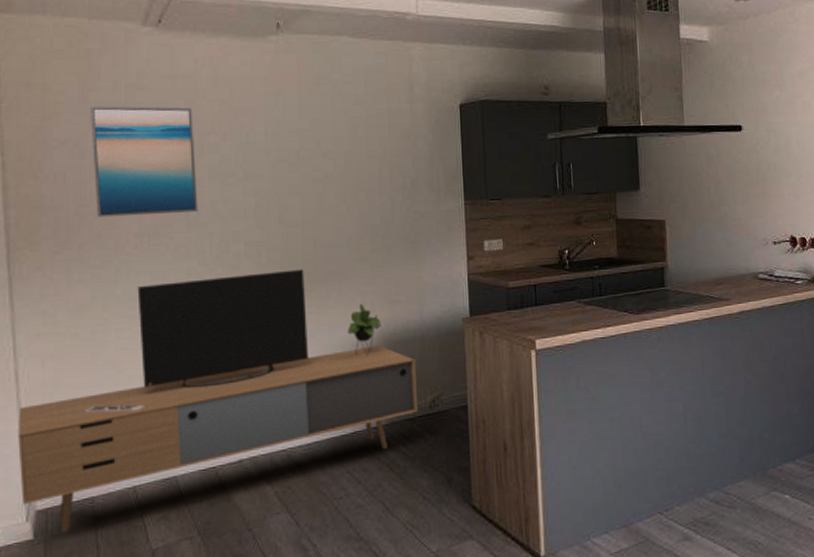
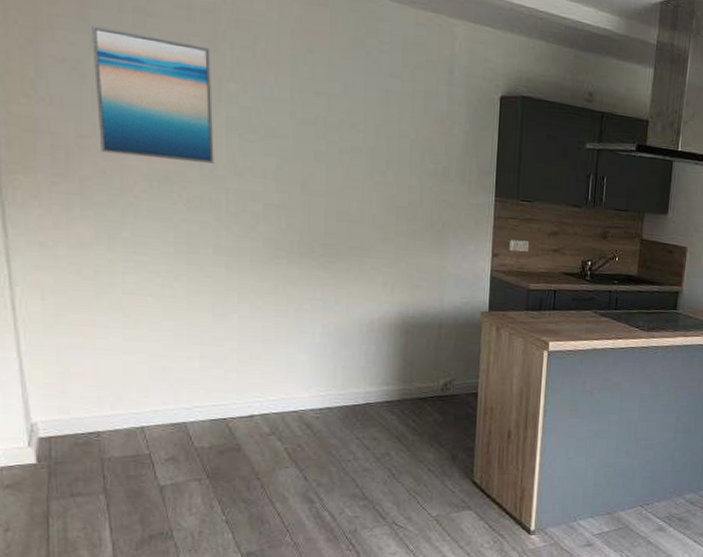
media console: present [18,269,417,532] -> none [16,231,431,461]

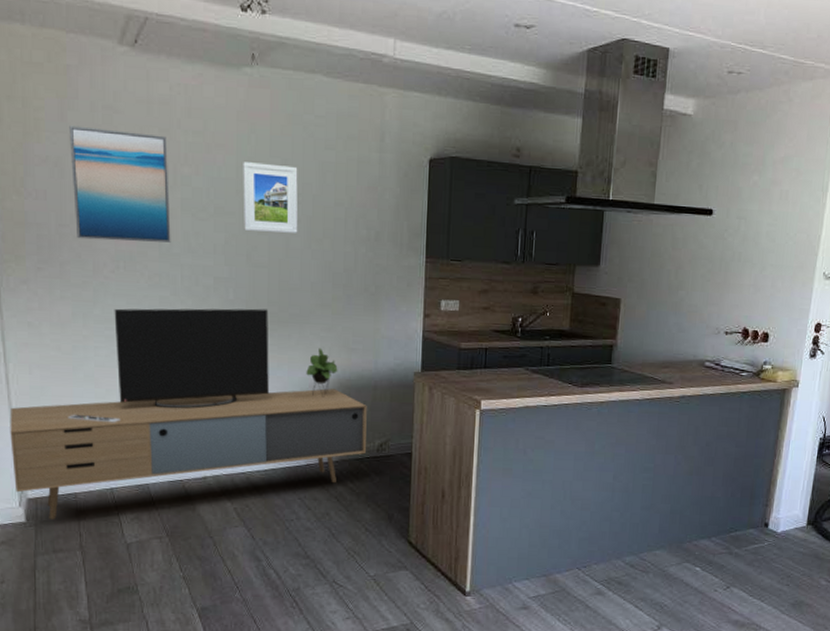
media console: none [16,231,431,461] -> present [10,308,367,519]
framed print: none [297,83,360,163] -> present [243,162,298,233]

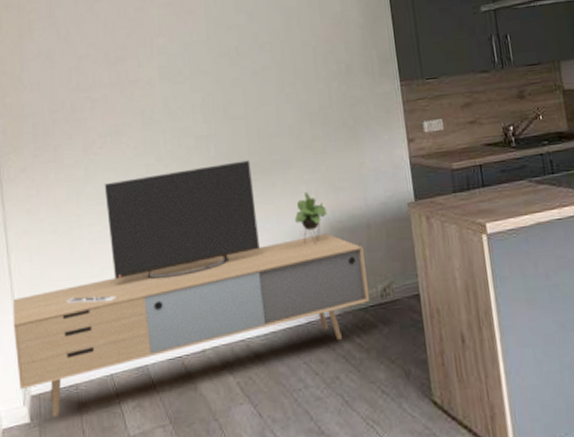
wall art: present [69,125,171,243] -> none [57,13,152,122]
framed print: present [243,162,298,233] -> none [212,17,270,86]

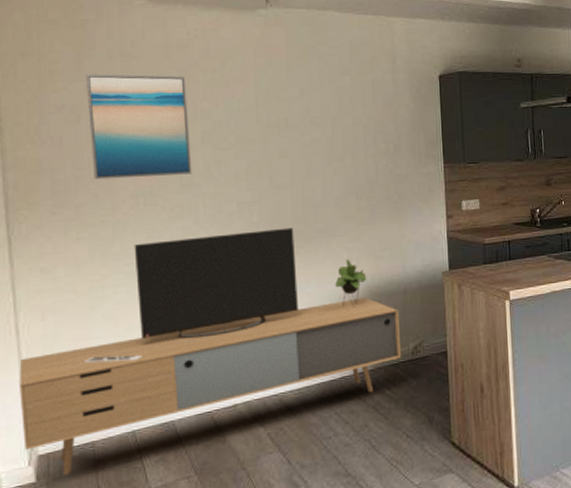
wall art: none [57,13,152,122] -> present [86,74,192,180]

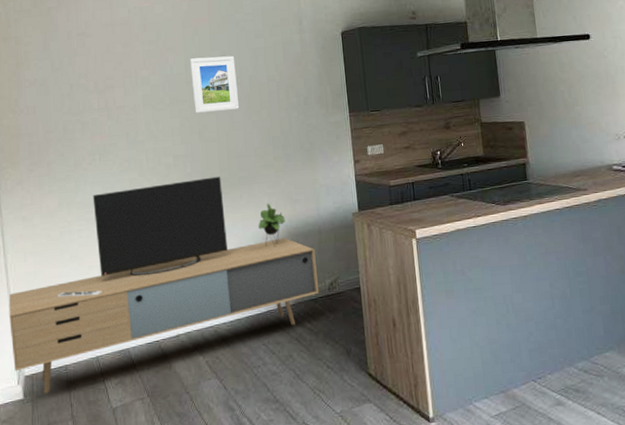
wall art: present [86,74,192,180] -> none [52,48,136,141]
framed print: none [262,92,319,155] -> present [190,55,240,113]

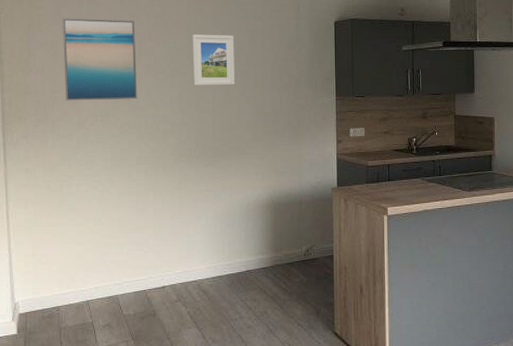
media console: present [9,176,319,393] -> none [8,145,295,330]
wall art: none [52,48,136,141] -> present [62,18,138,101]

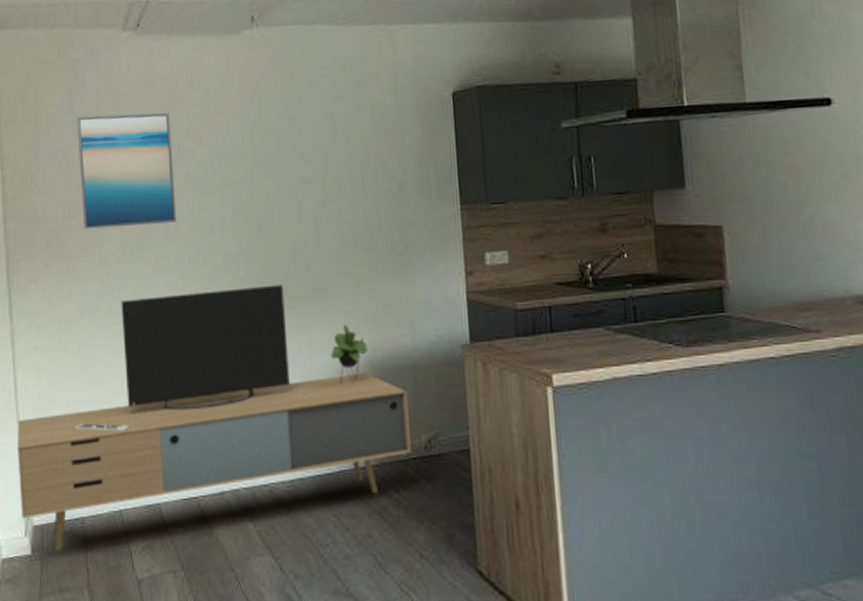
media console: none [8,145,295,330] -> present [17,284,411,551]
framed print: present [192,34,235,85] -> none [248,123,311,199]

